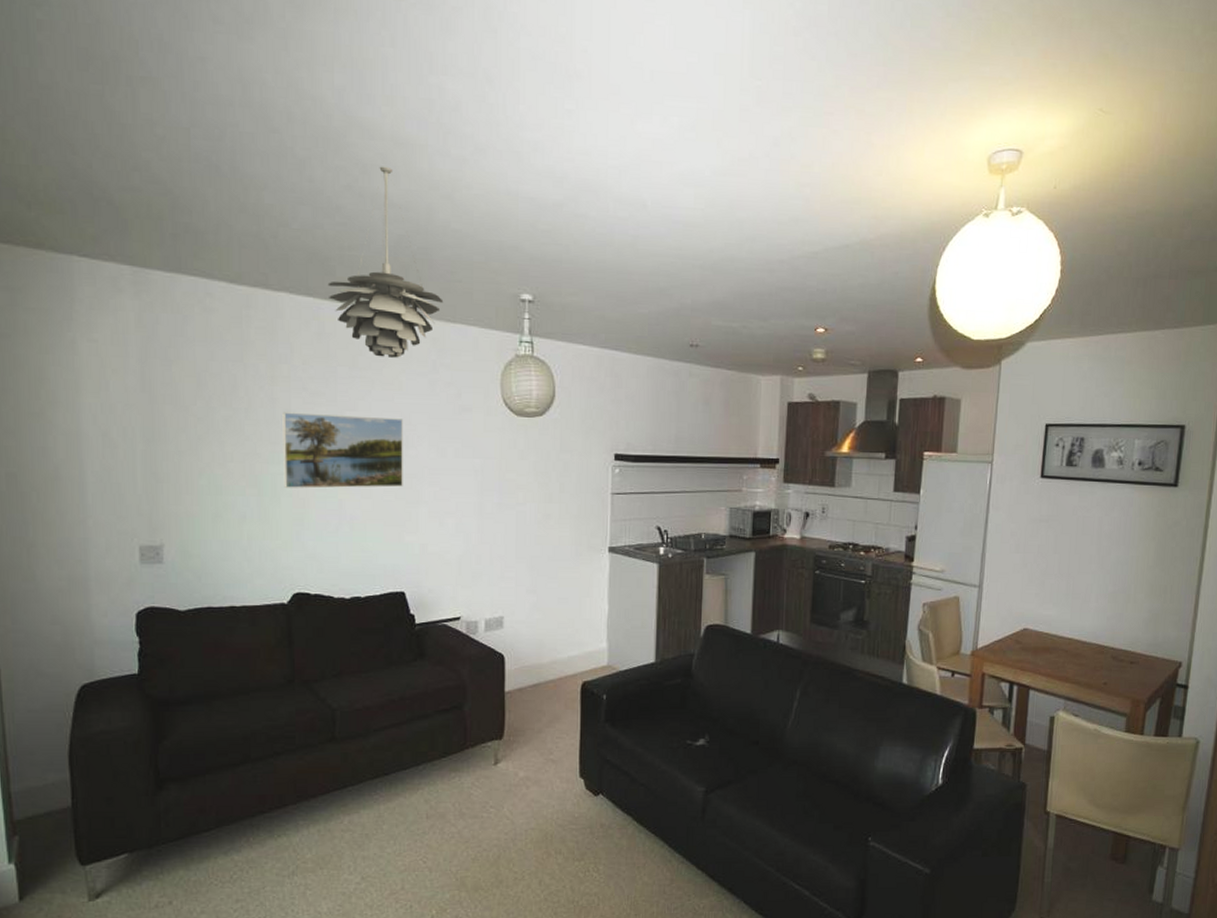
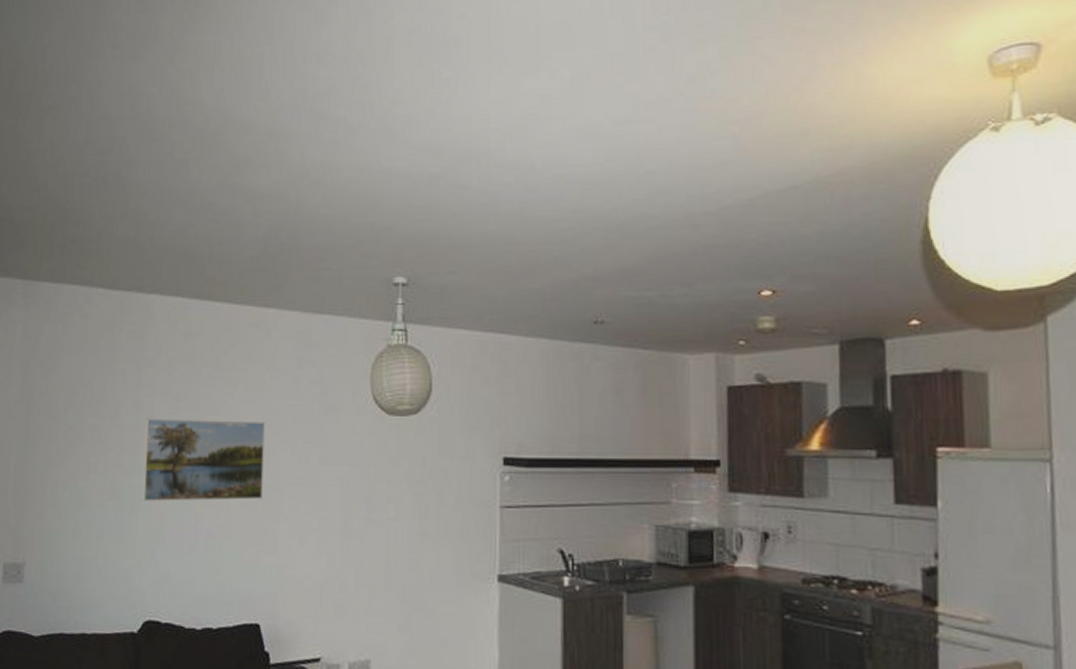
pendant light: present [327,166,444,358] -> none [197,159,311,355]

